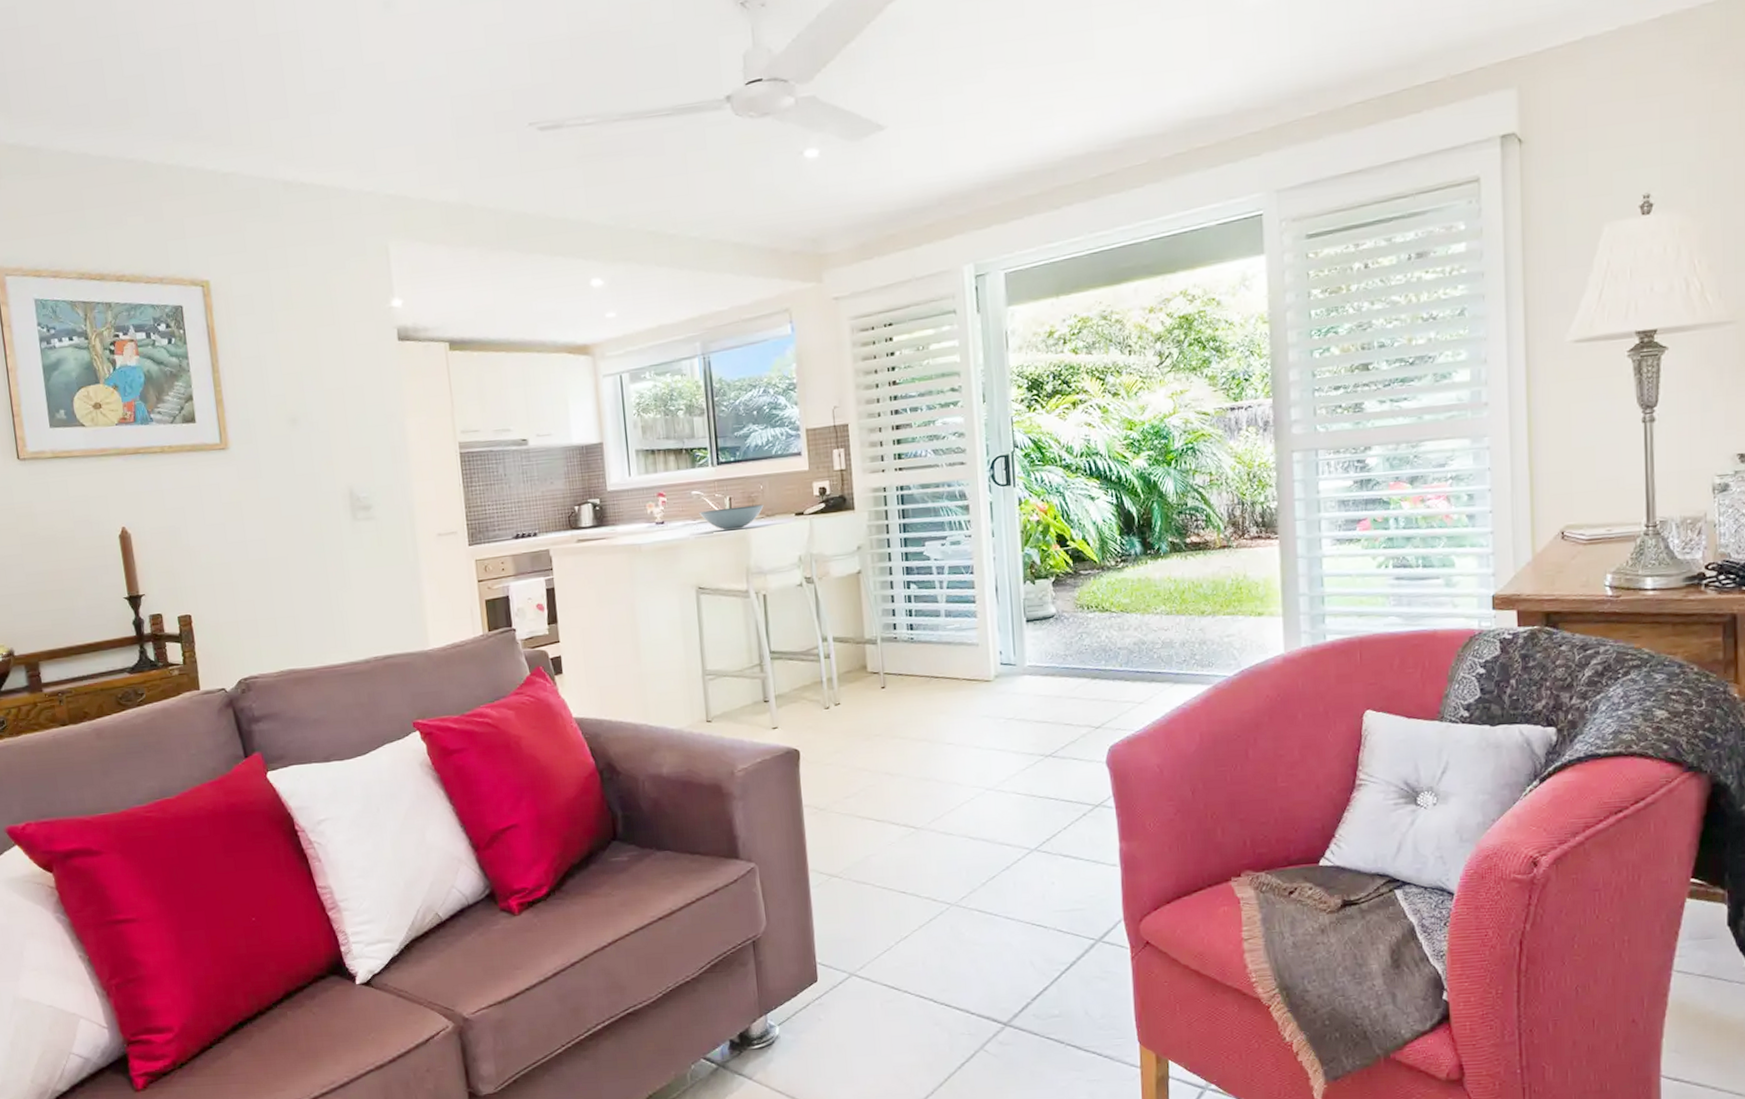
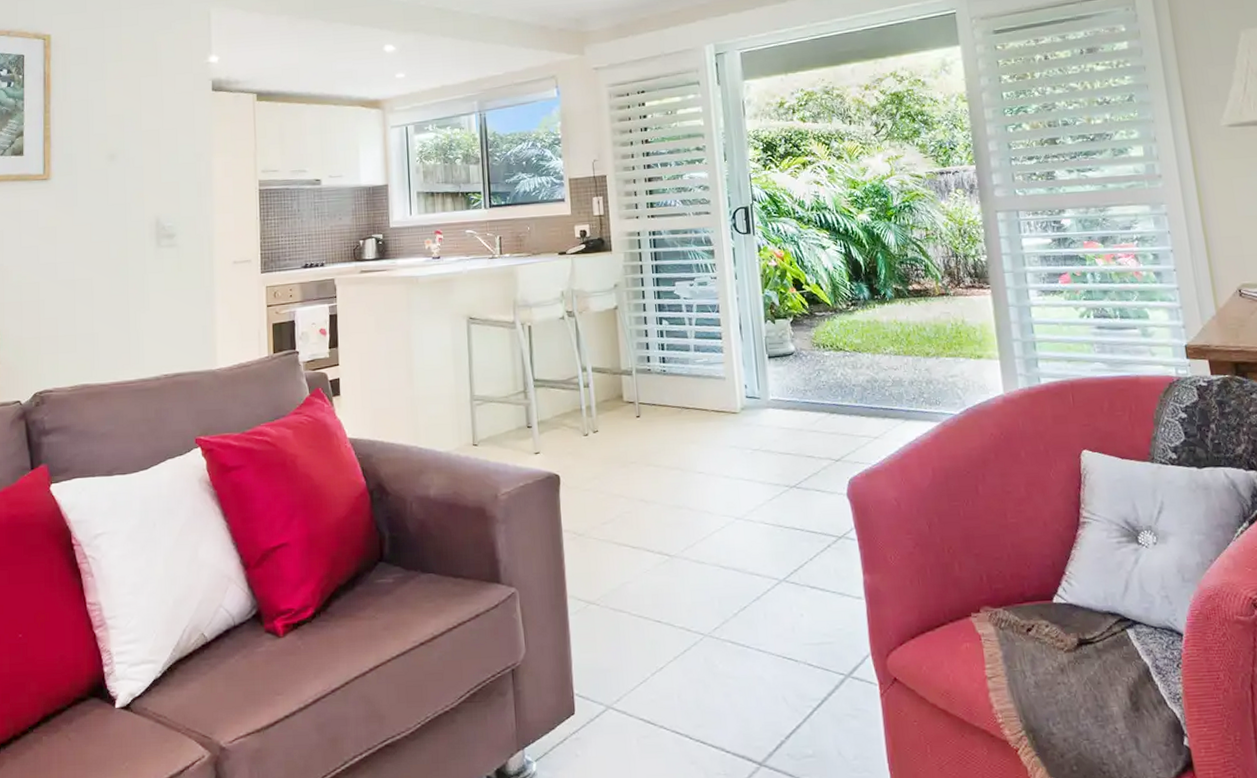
decorative bowl: present [699,504,764,530] -> none [472,243,531,266]

